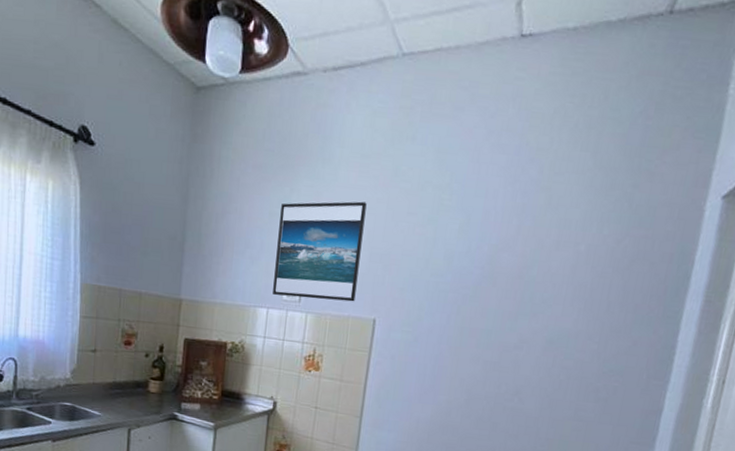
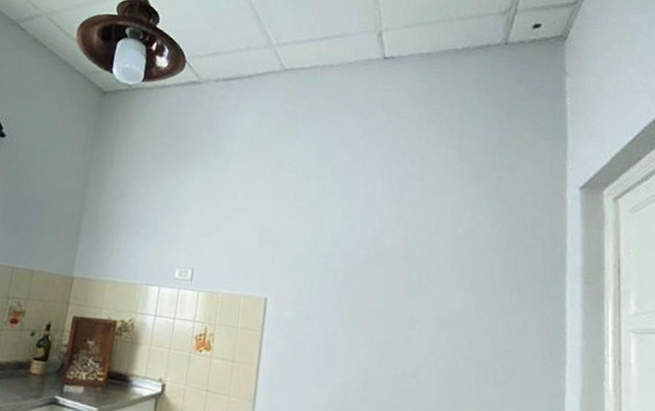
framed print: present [273,201,367,302] -> none [165,188,256,281]

